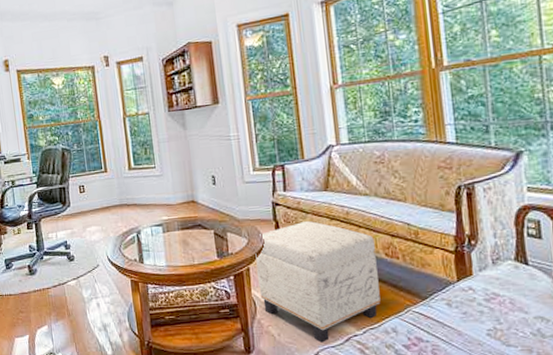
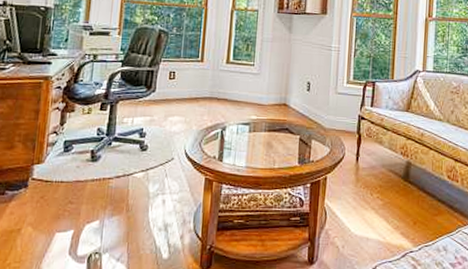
ottoman: present [255,220,381,343] -> none [332,137,441,257]

